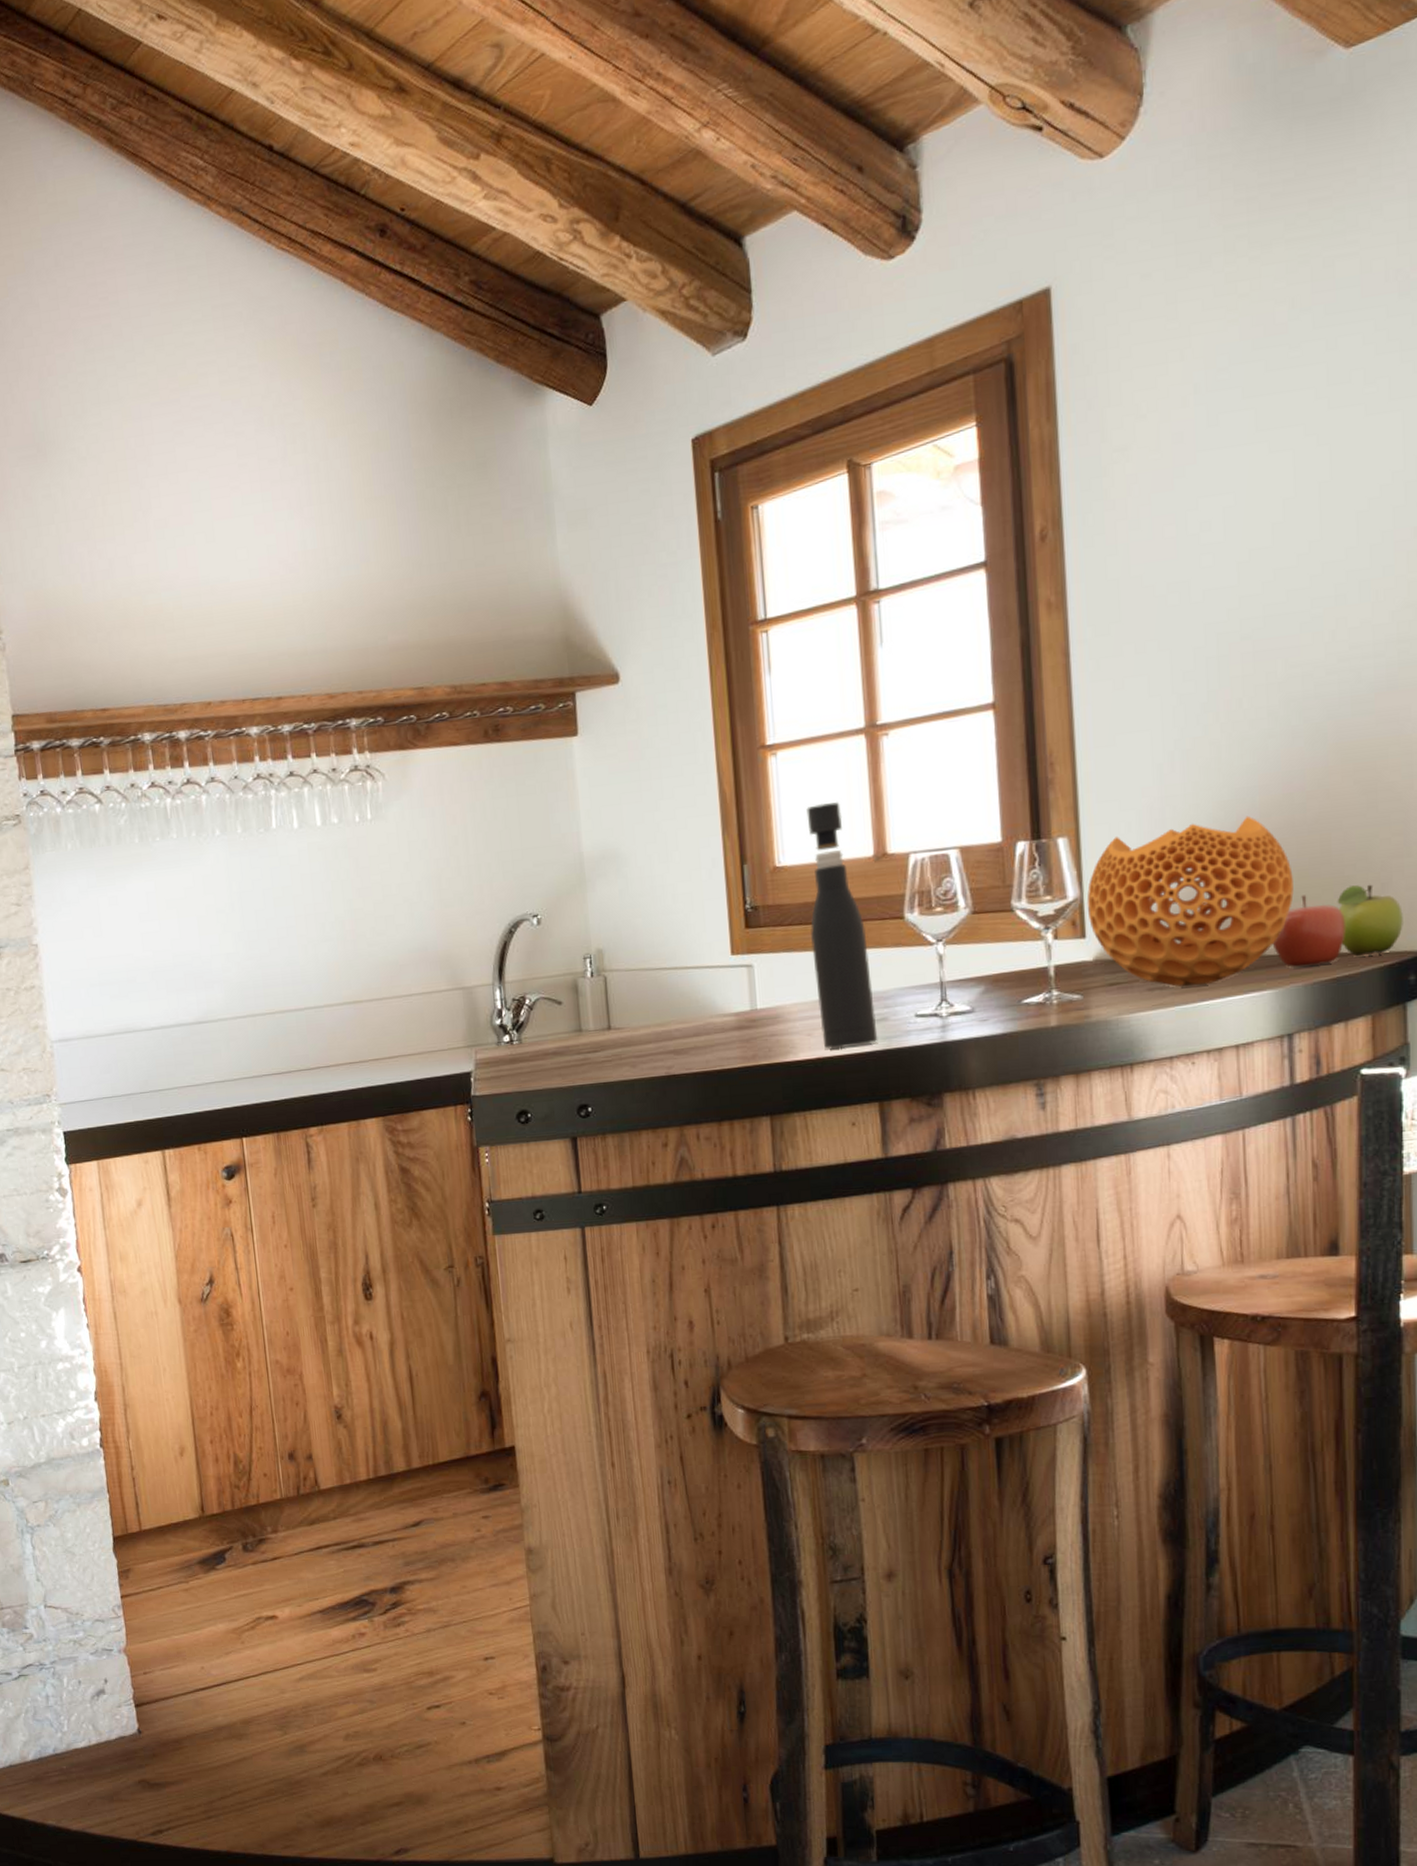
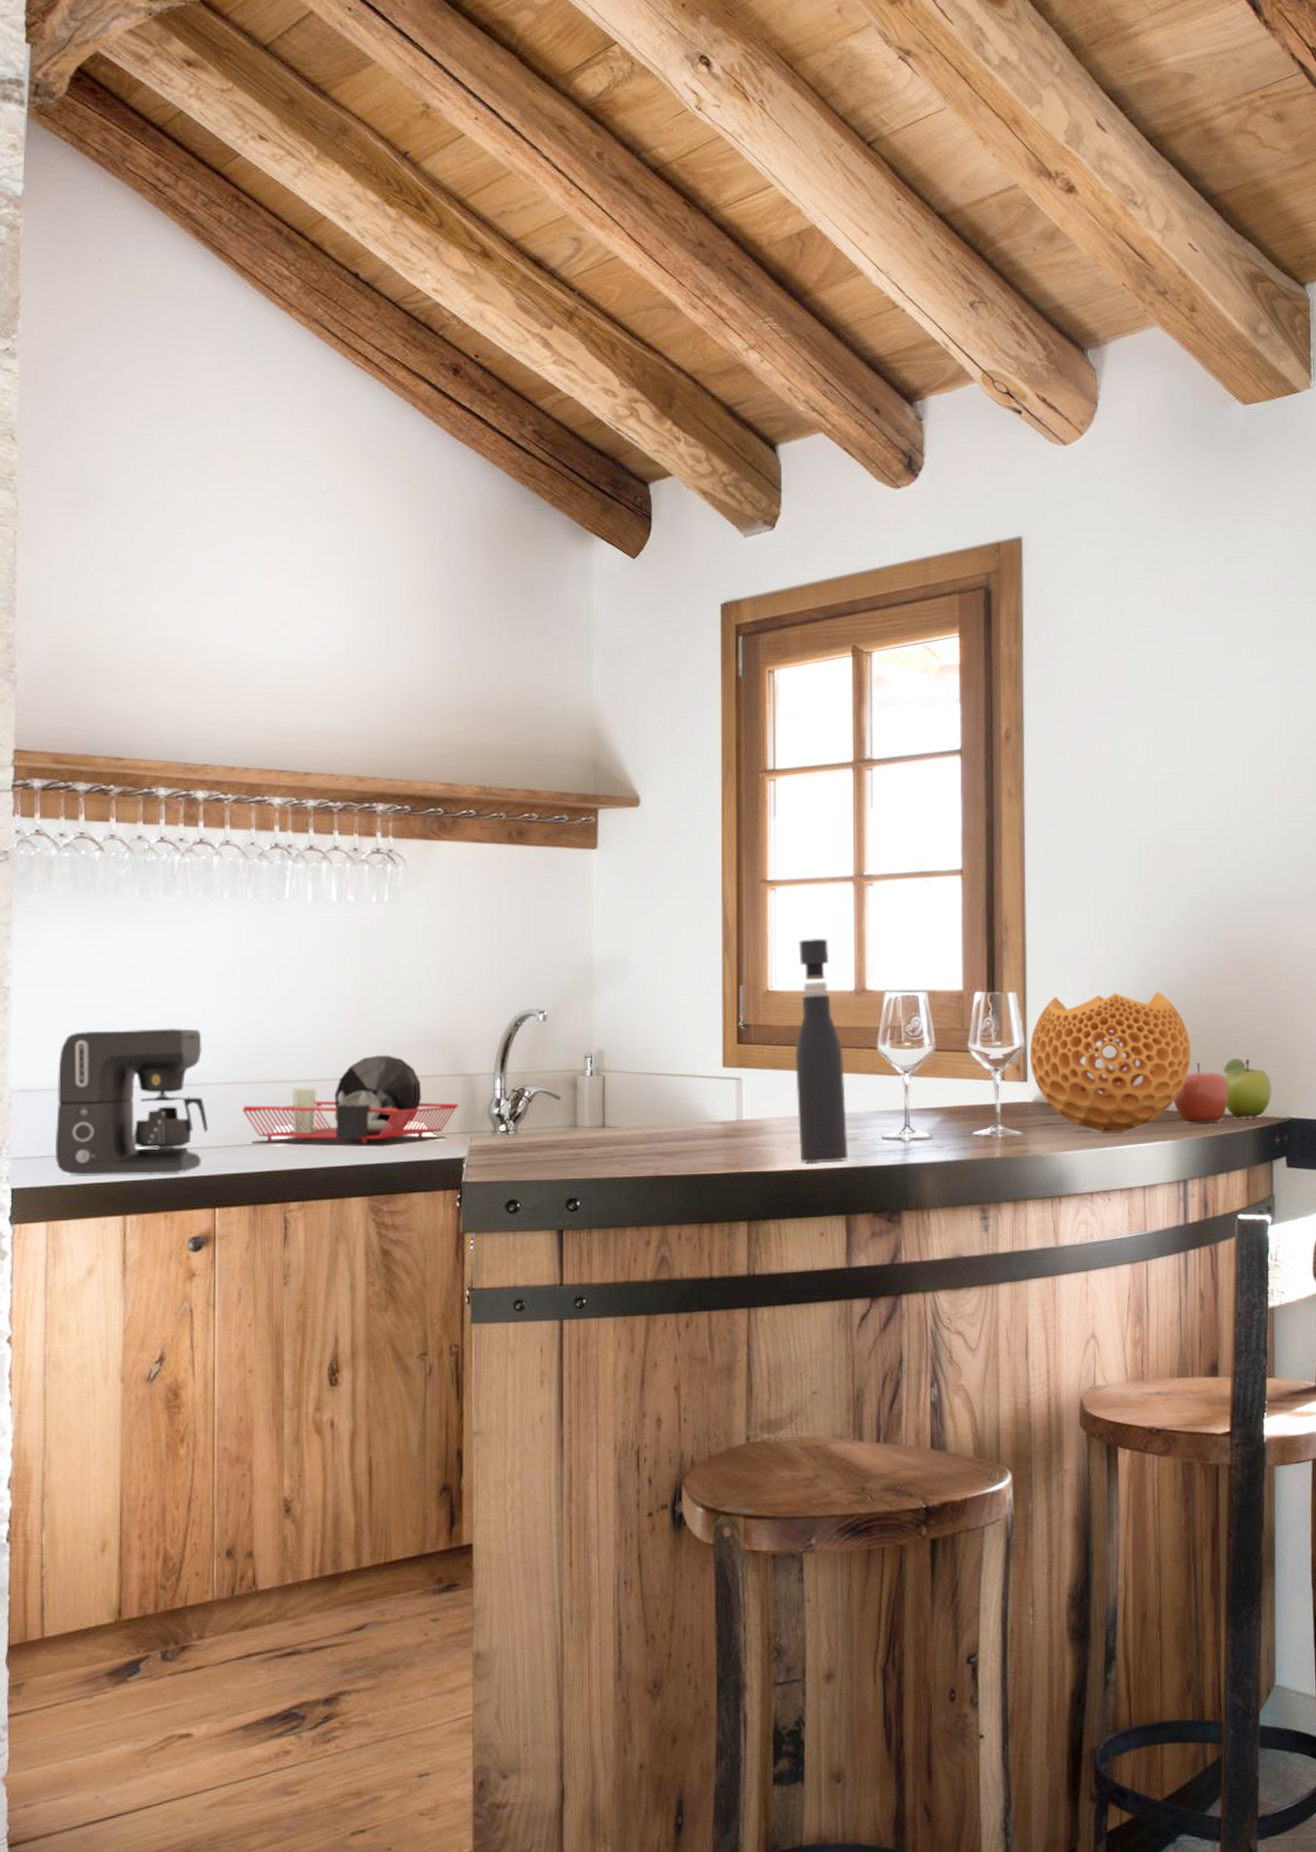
coffee maker: none [88,967,228,1115] -> present [54,1028,208,1175]
dish rack: none [255,975,461,1074] -> present [241,1055,459,1147]

